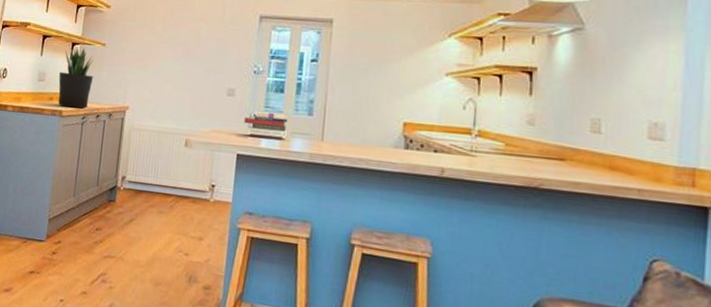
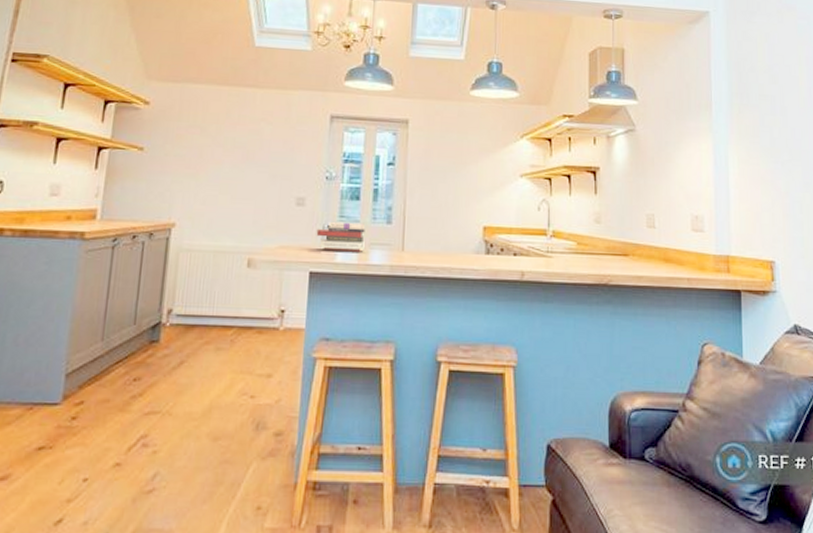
planter: present [58,44,94,109] -> none [79,148,128,229]

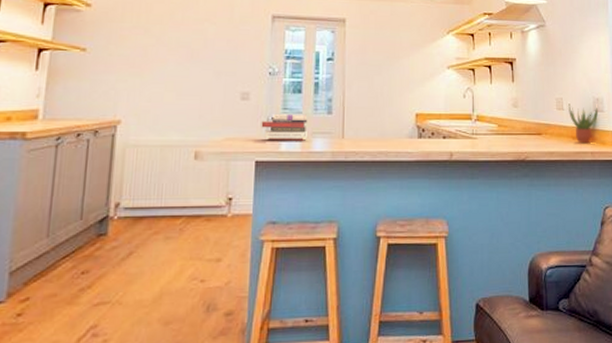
potted plant: none [661,221,696,267] -> present [568,103,598,143]

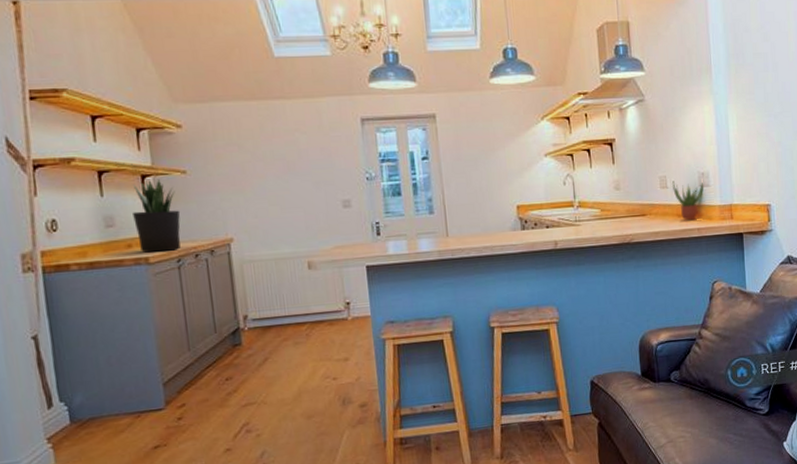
planter: none [19,49,71,127] -> present [132,177,181,253]
books: present [261,113,309,141] -> none [366,216,414,245]

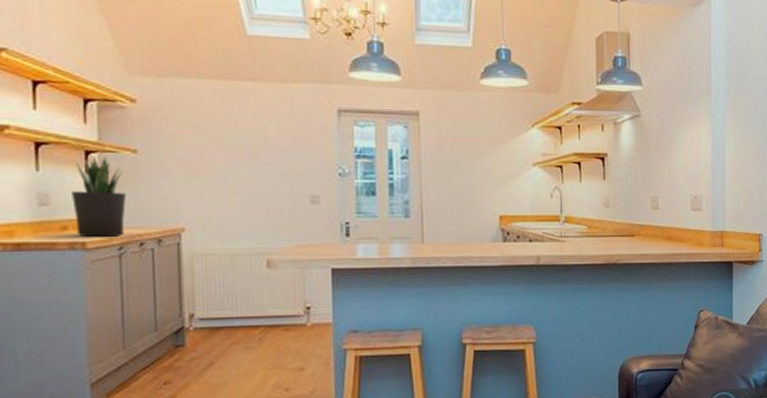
potted plant: present [672,181,703,220] -> none [664,202,695,244]

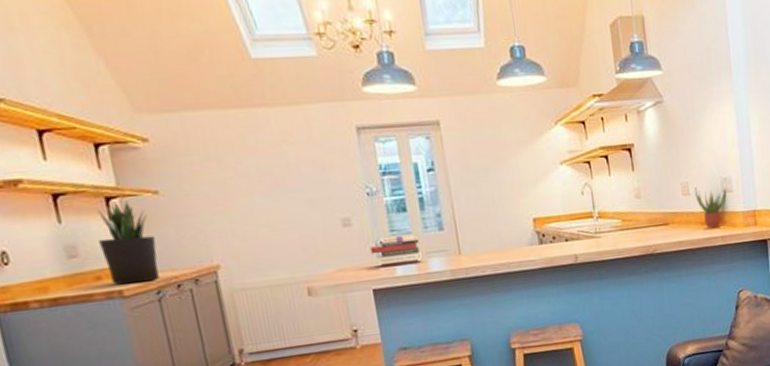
books: none [334,218,386,247] -> present [370,233,423,267]
potted plant: none [664,202,695,244] -> present [694,187,726,228]

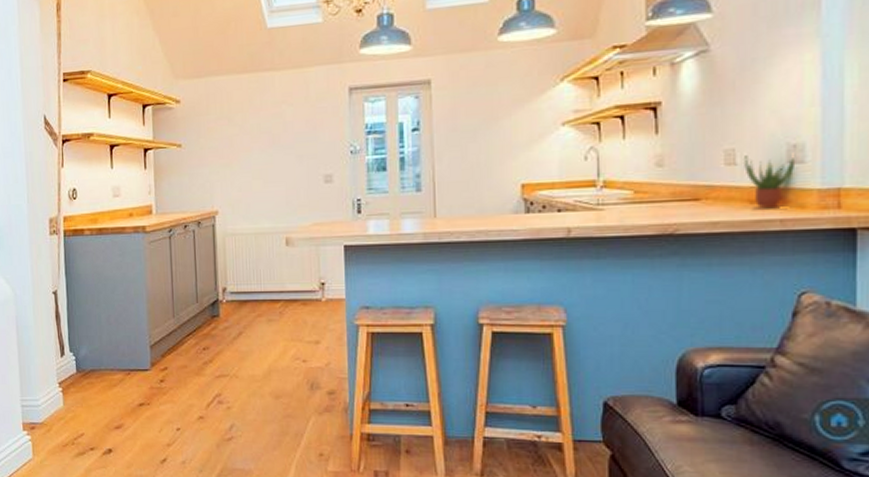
planter: present [95,199,159,285] -> none [135,150,174,222]
books: present [370,233,423,267] -> none [347,193,397,224]

